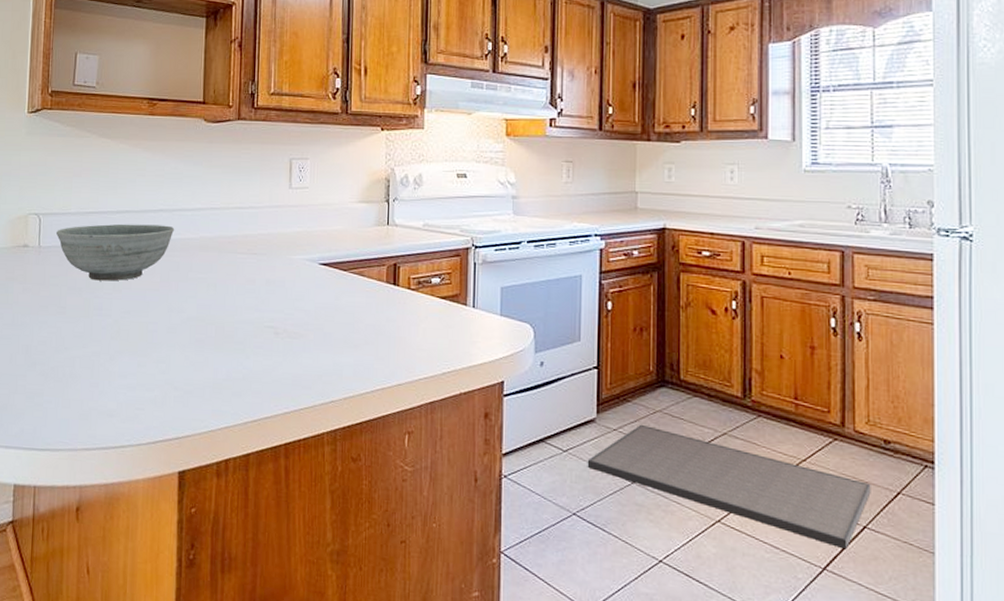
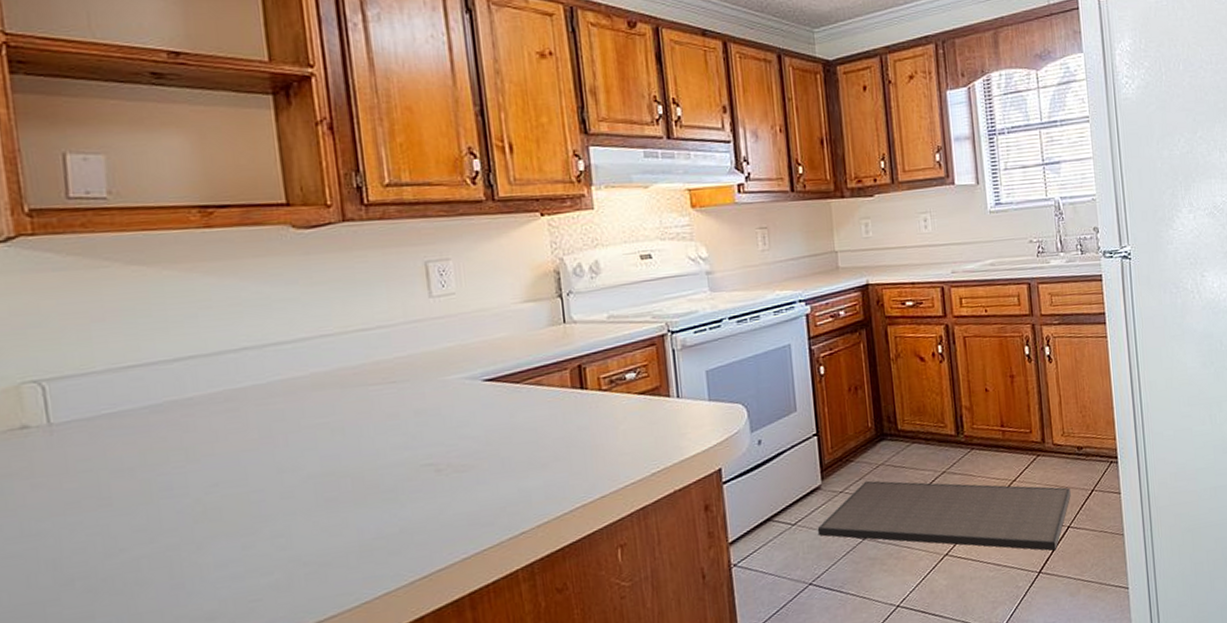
bowl: present [56,224,175,281] -> none [76,366,271,454]

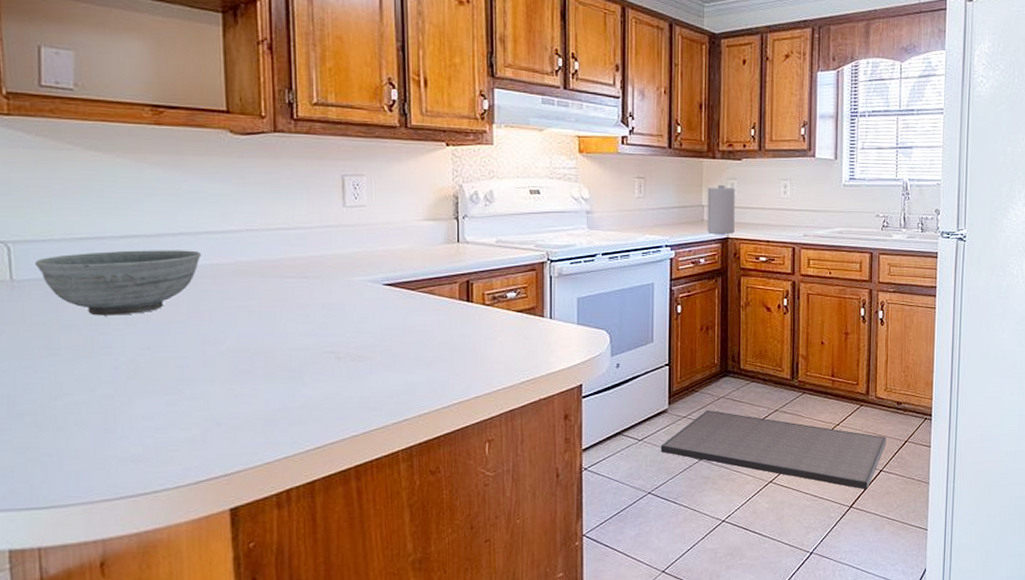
bowl: none [76,366,271,454] -> present [36,250,202,316]
paper towel holder: none [839,226,875,283] -> present [707,185,735,235]

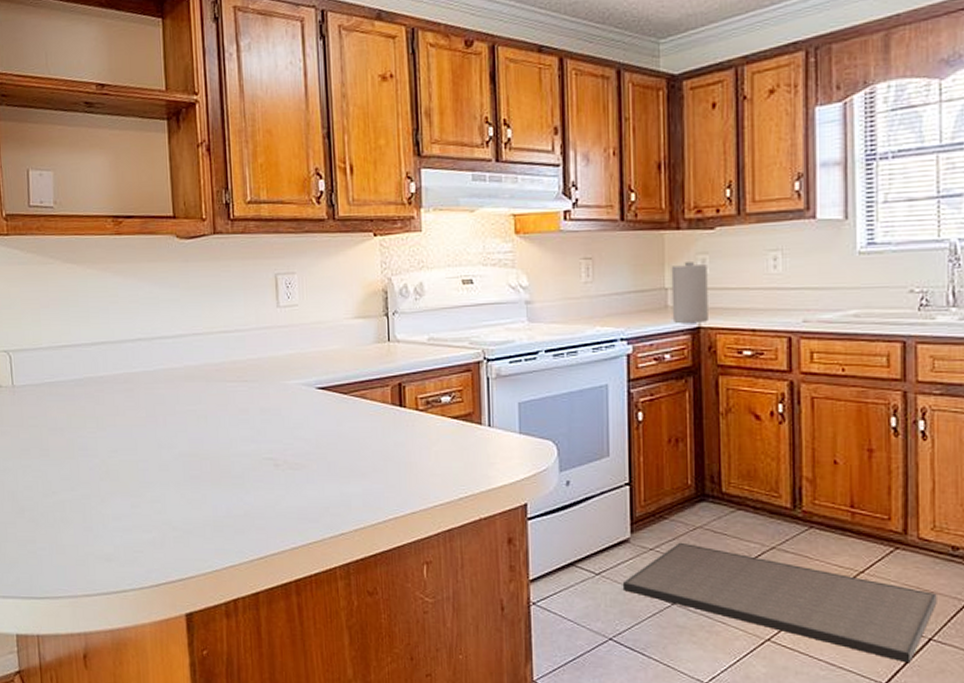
bowl: present [36,250,202,316] -> none [30,355,156,419]

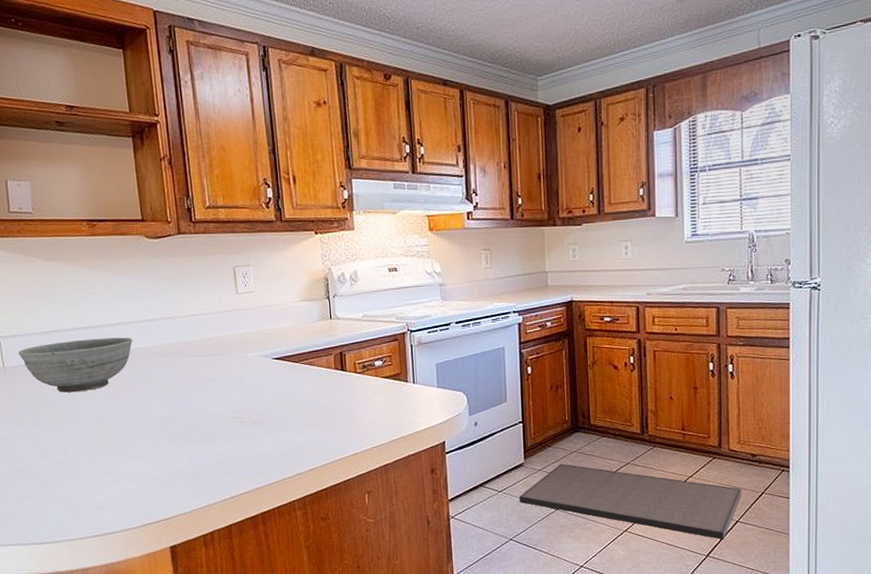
bowl: none [30,355,156,419] -> present [18,337,133,393]
paper towel holder: present [671,262,708,324] -> none [550,251,578,299]

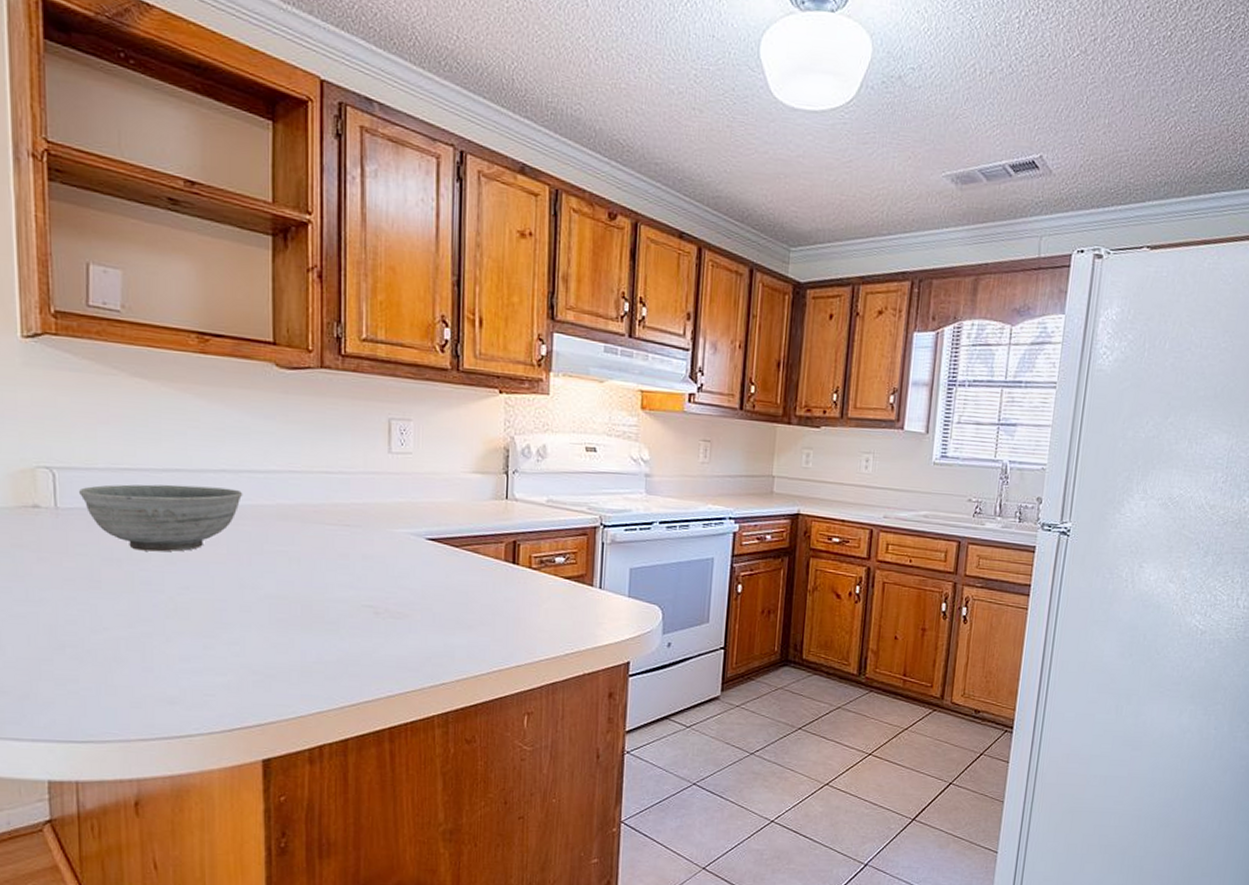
doormat: present [519,463,742,540] -> none [709,700,960,803]

